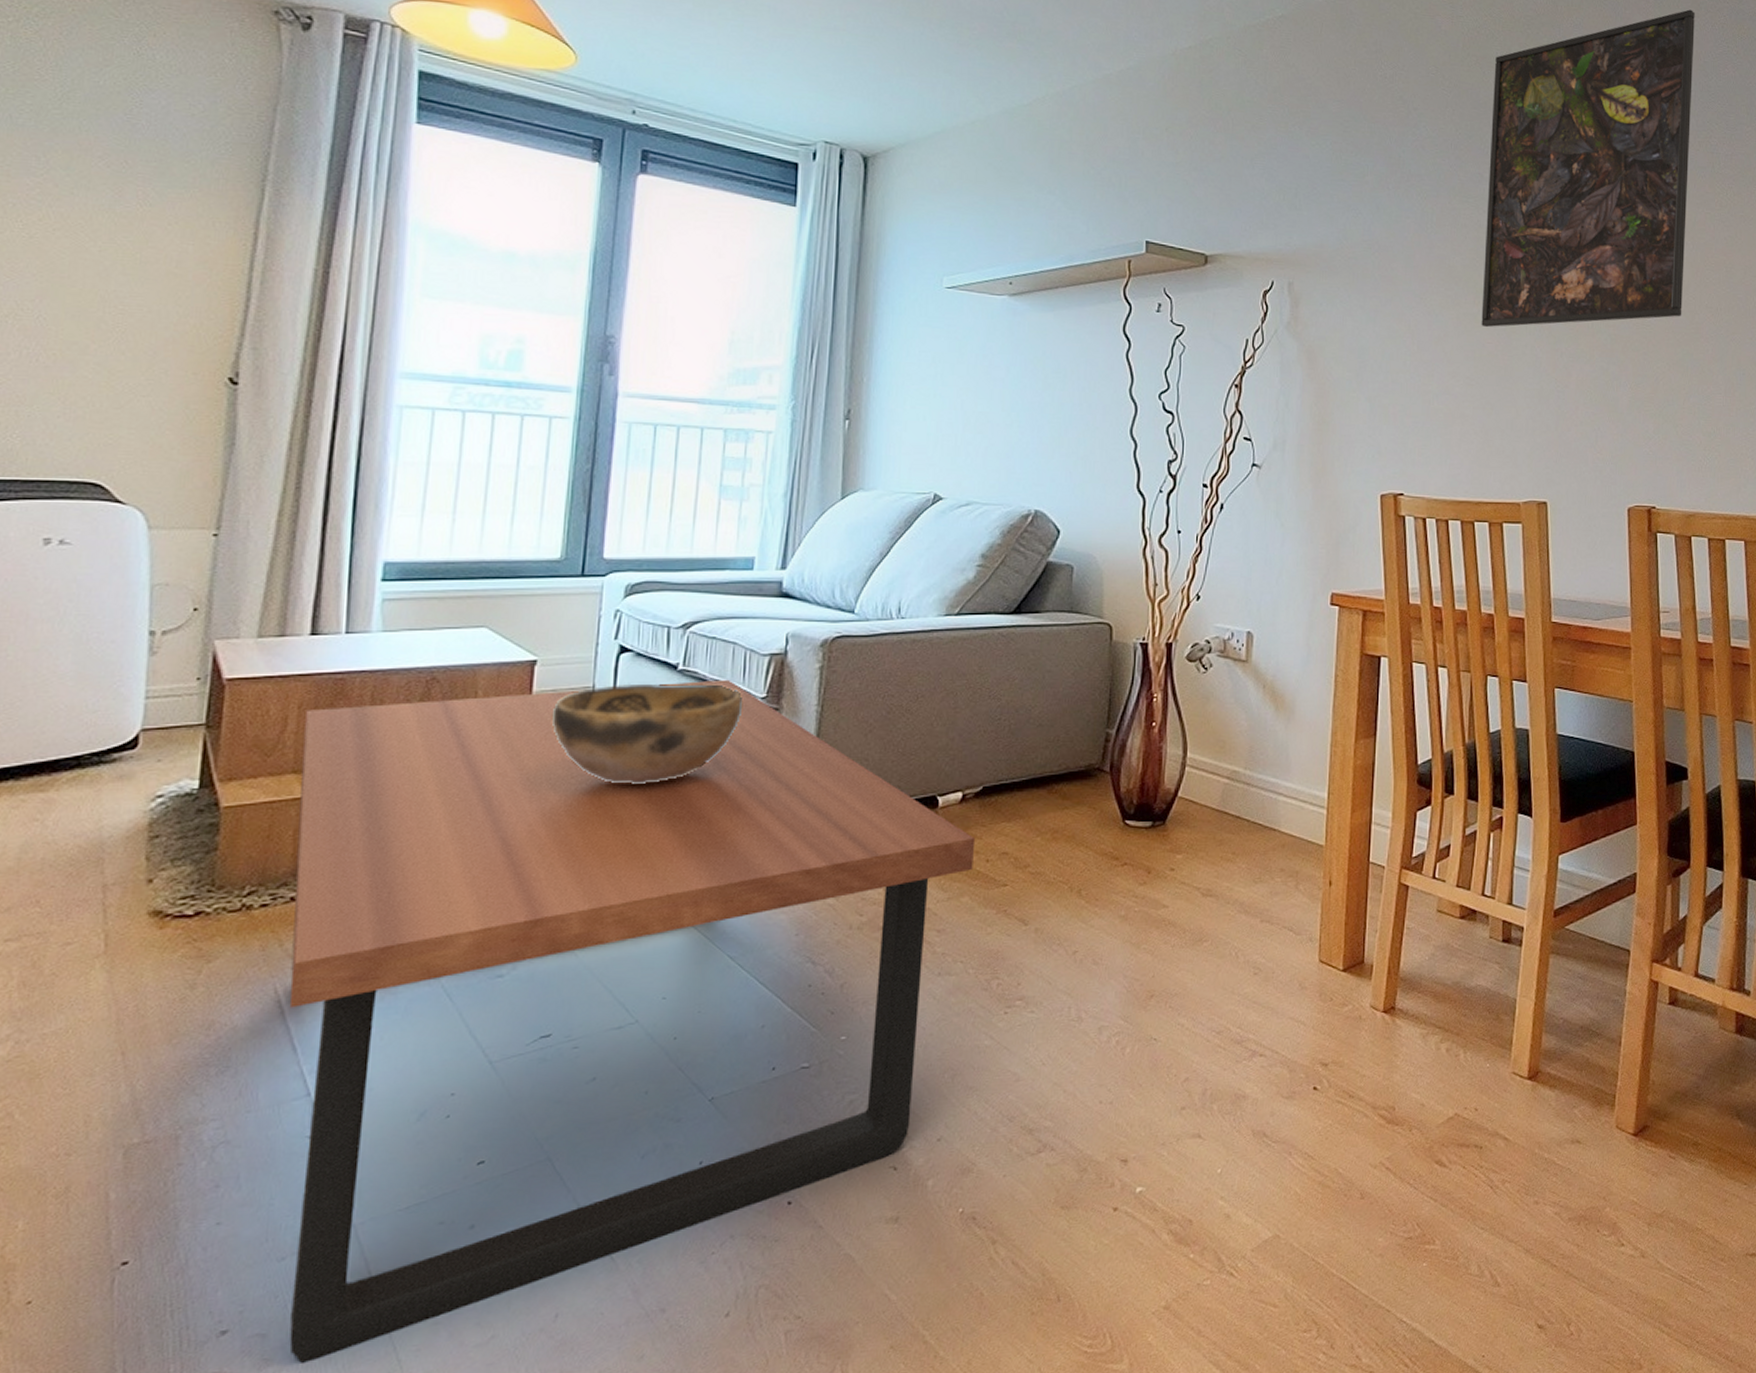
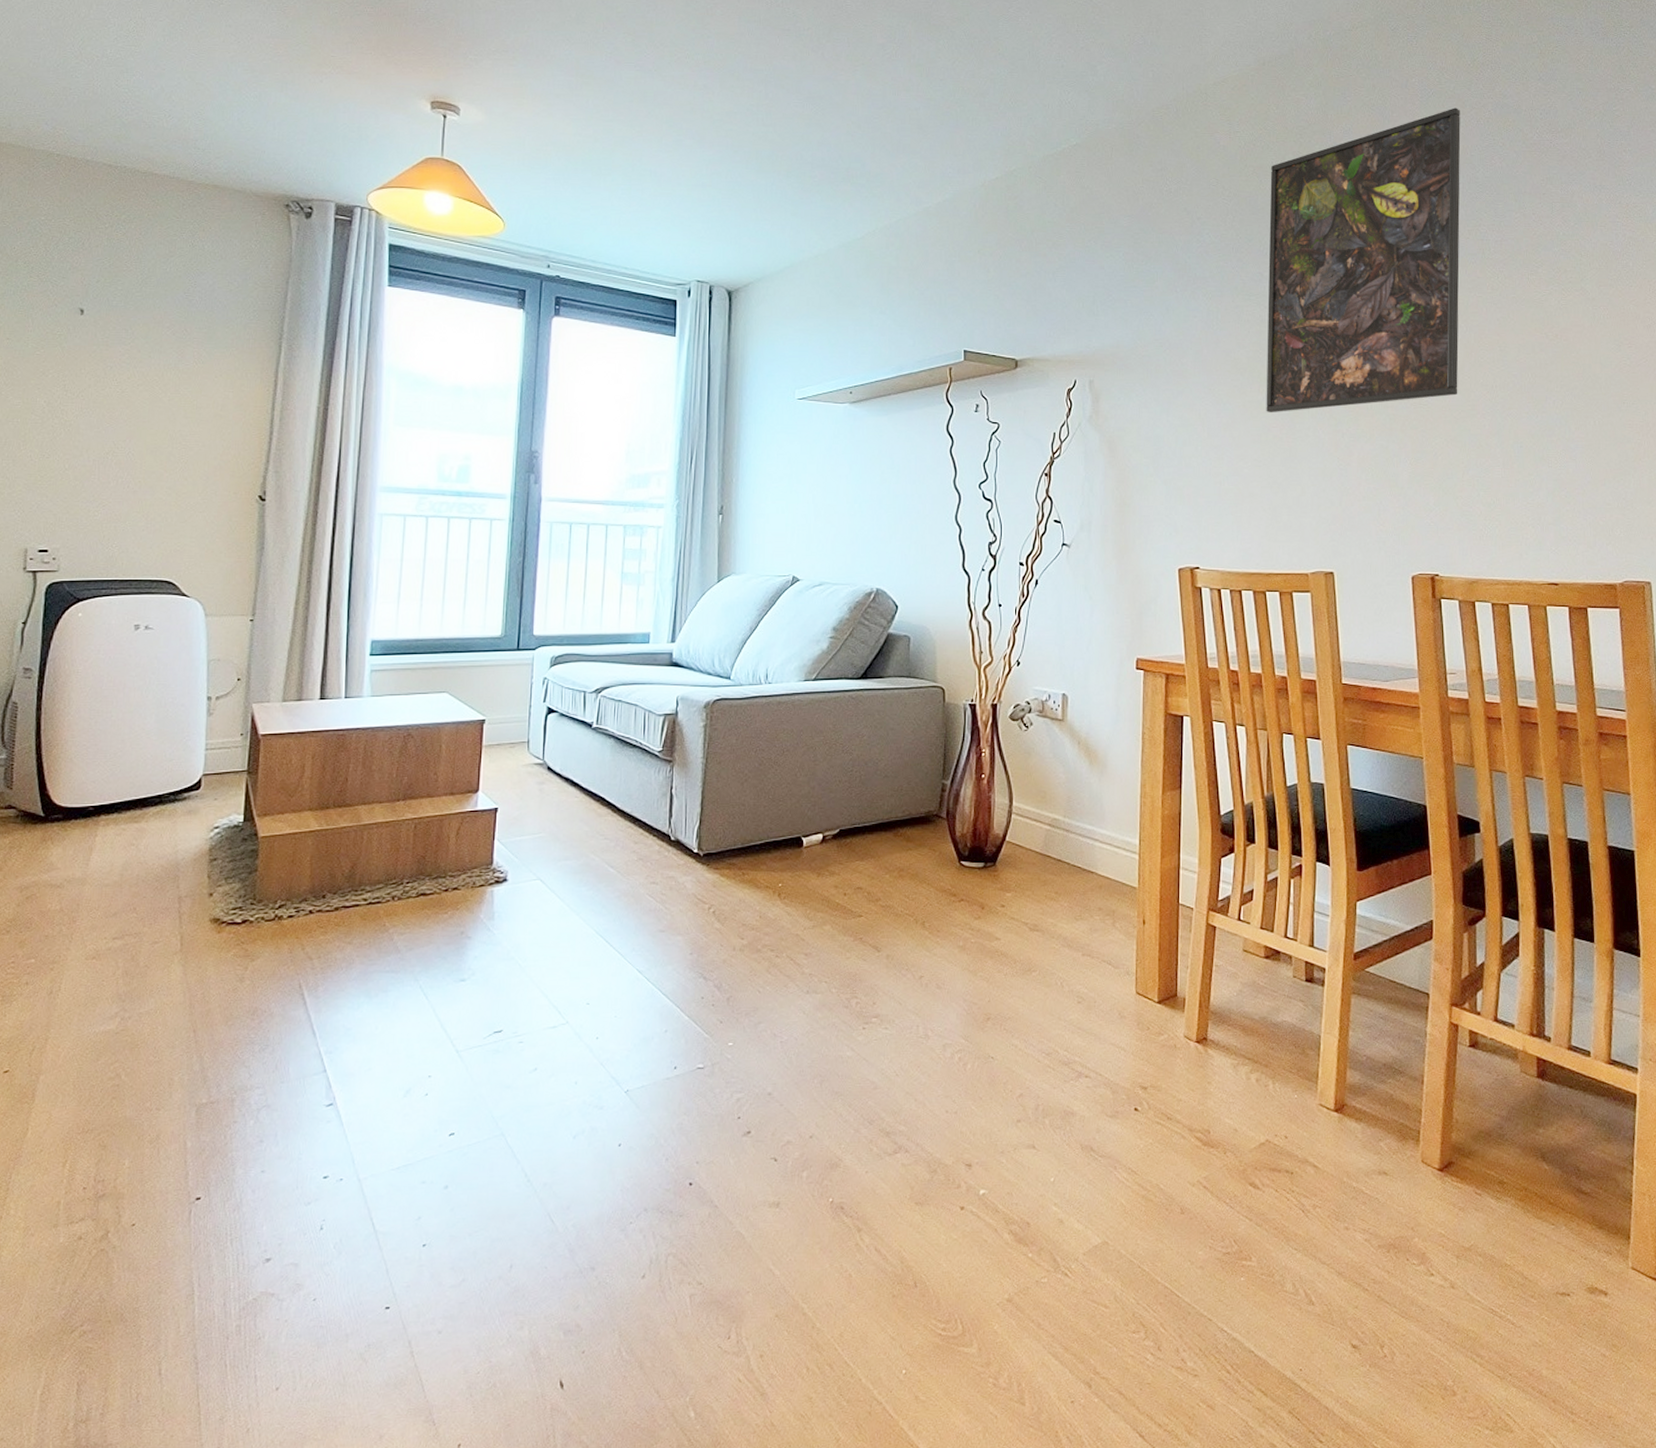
coffee table: present [289,679,976,1363] -> none [309,736,835,1290]
decorative bowl: present [551,683,744,784] -> none [497,739,644,823]

